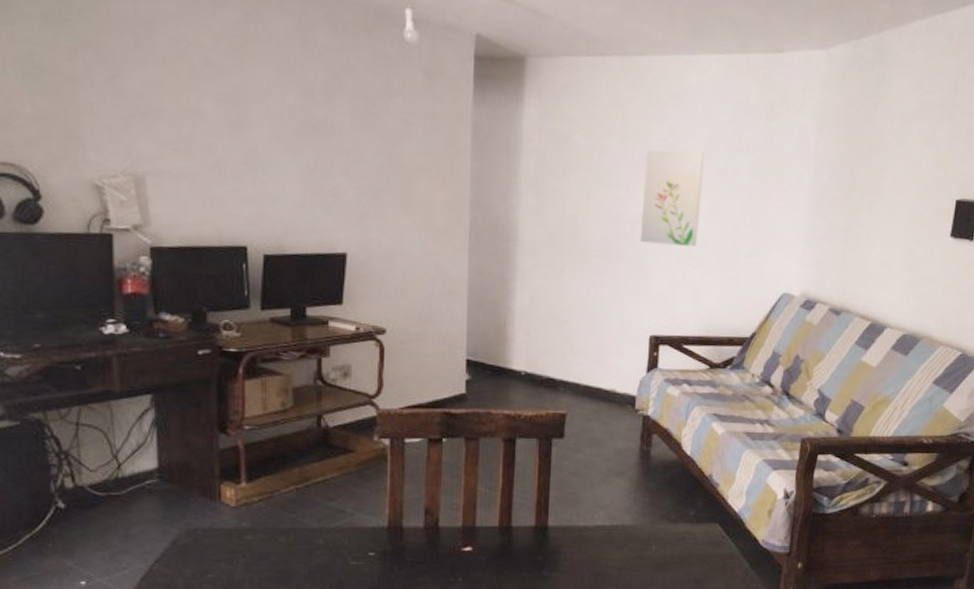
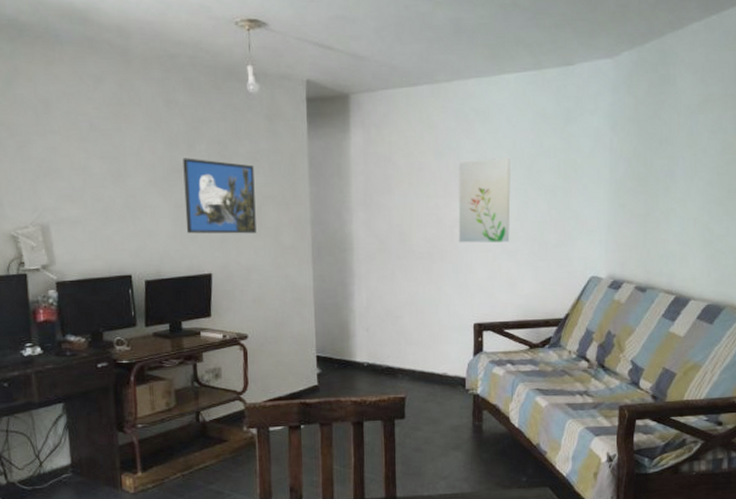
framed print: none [318,111,406,210] -> present [183,158,256,234]

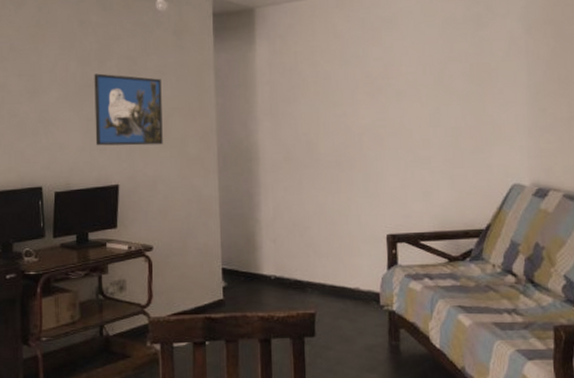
wall art: present [458,158,511,243] -> none [366,64,422,151]

